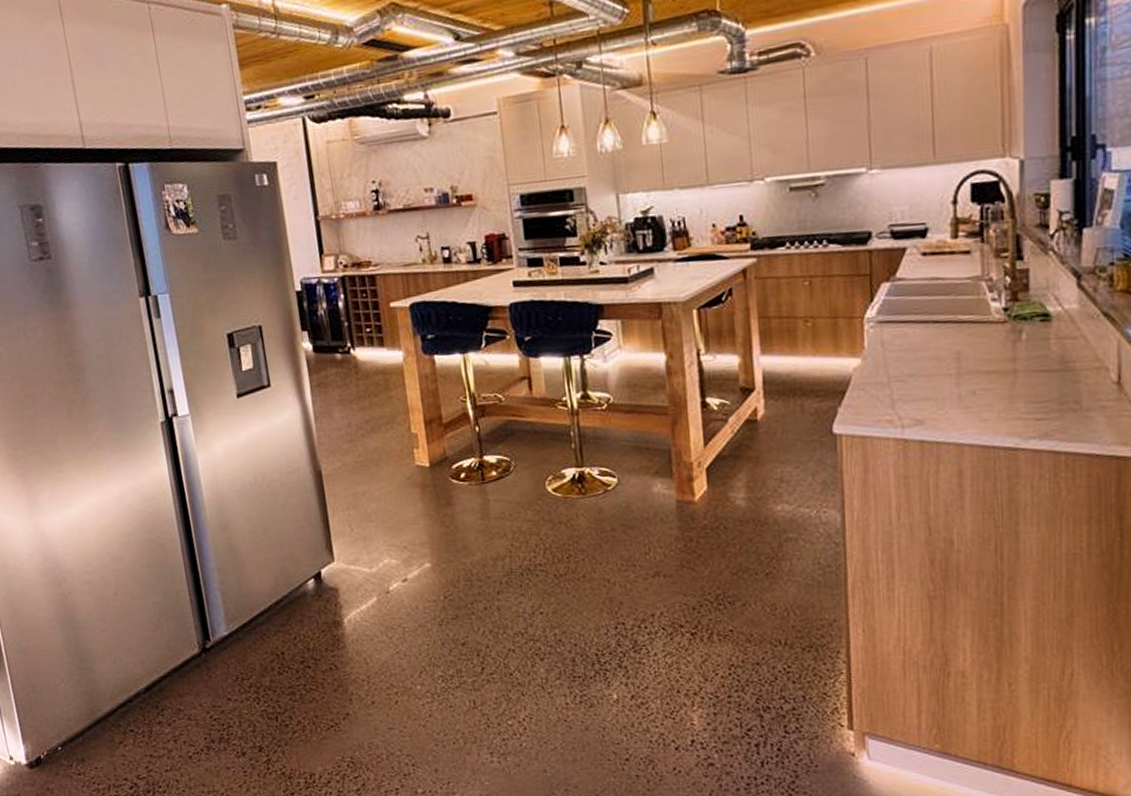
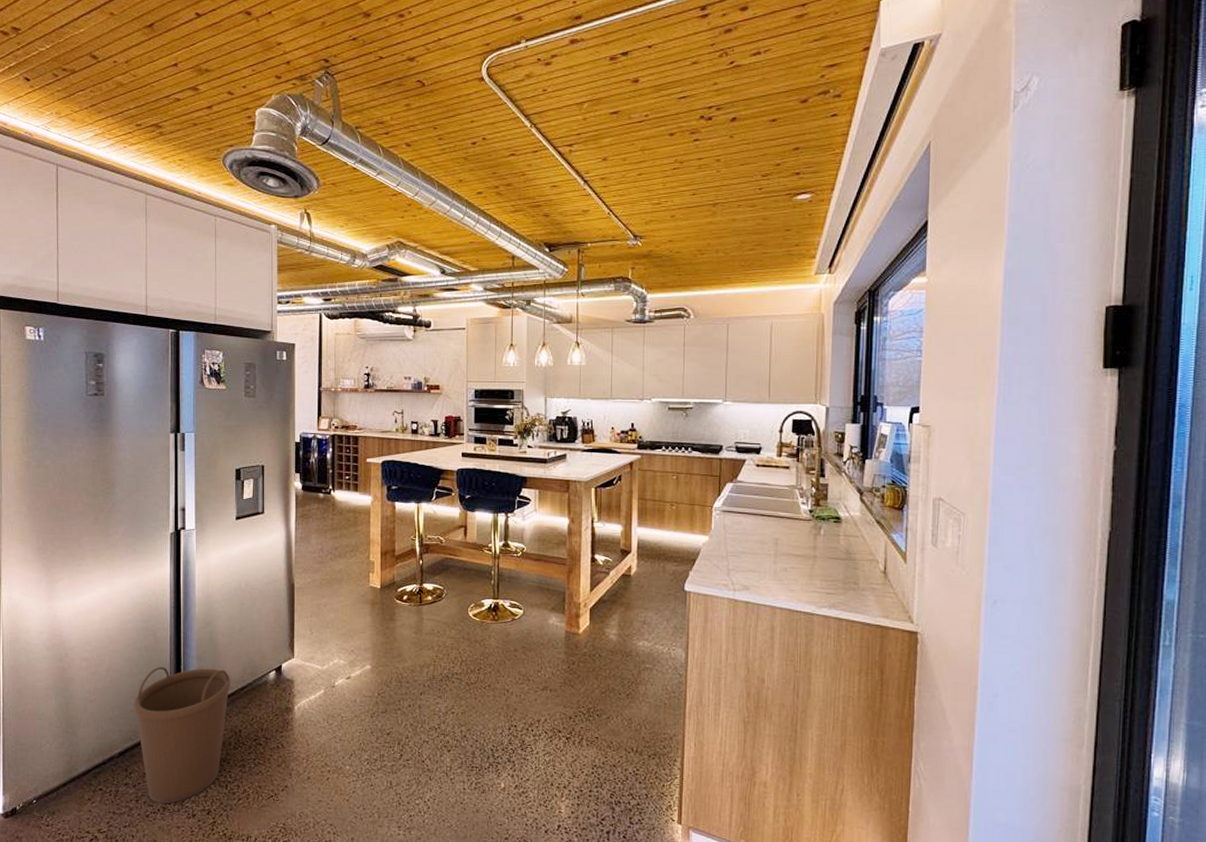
basket: none [152,581,266,743] -> present [134,666,231,804]

